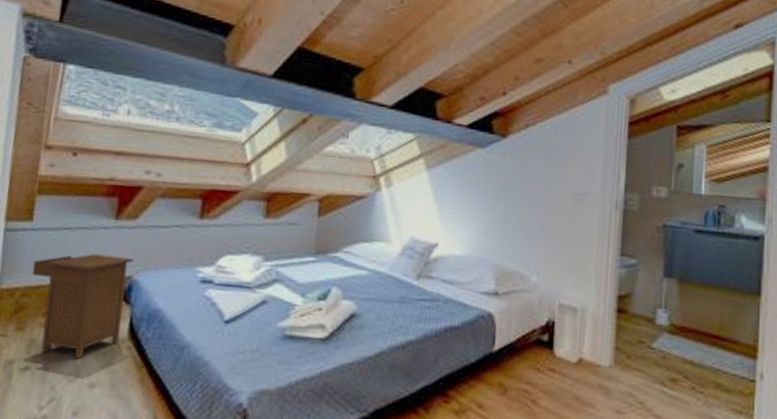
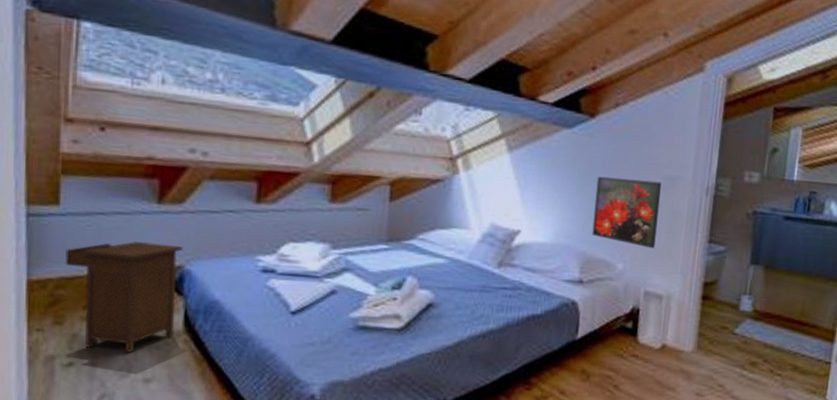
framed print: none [506,192,572,262] -> present [592,176,662,249]

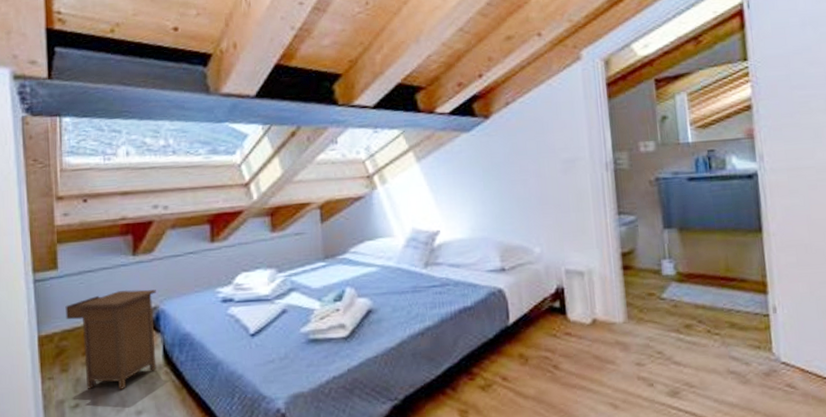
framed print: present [592,176,662,249] -> none [501,165,567,229]

